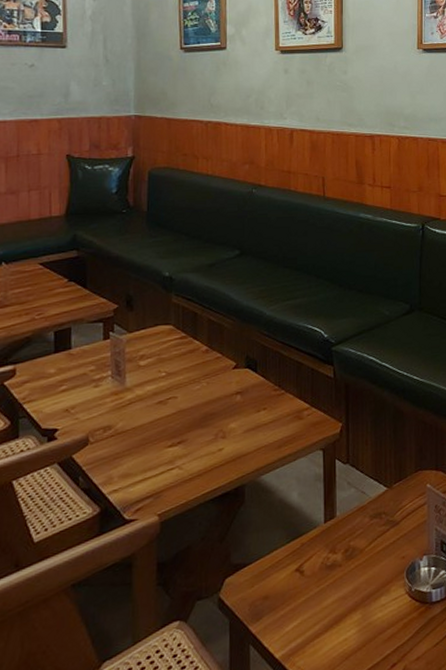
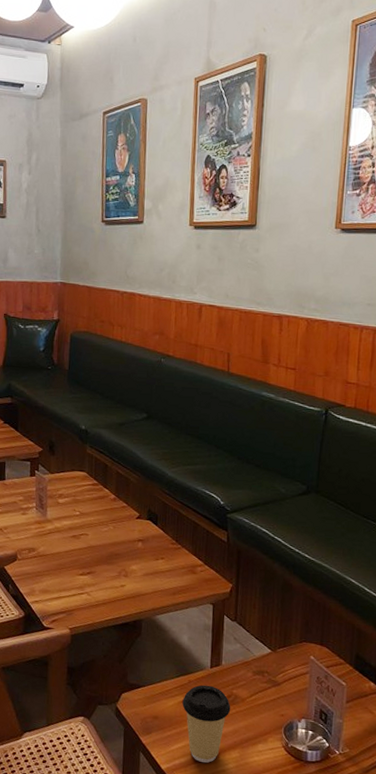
coffee cup: none [295,543,349,637] -> present [182,684,231,763]

